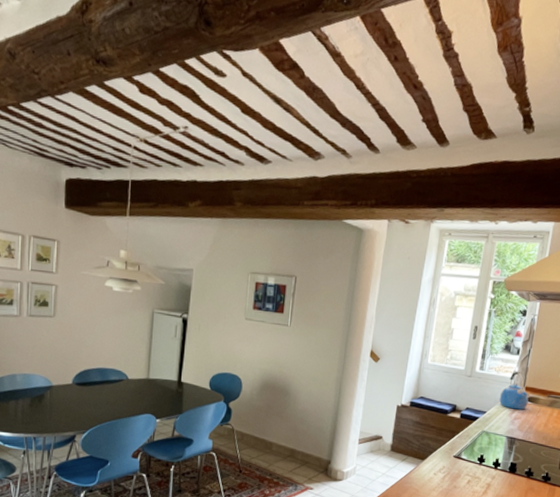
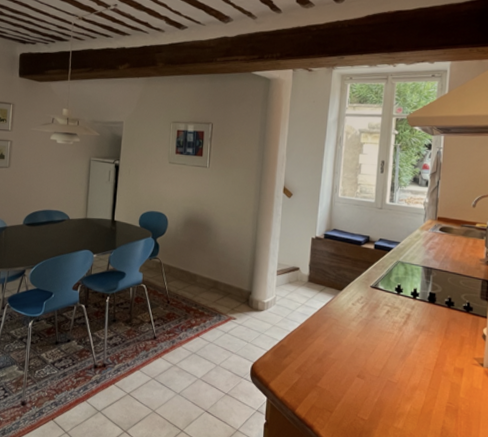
kettle: present [499,372,529,410] -> none [411,203,442,240]

